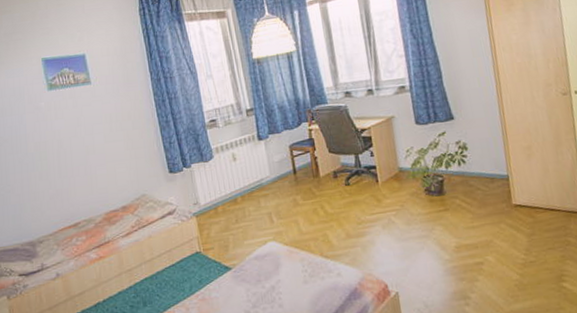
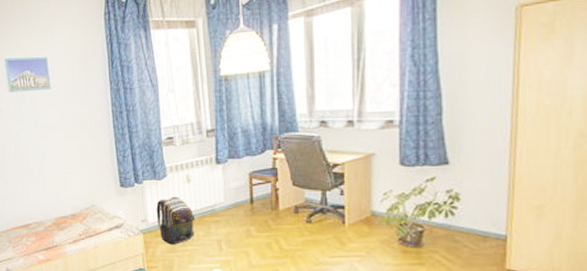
backpack: none [206,175,246,224] -> present [156,196,194,245]

